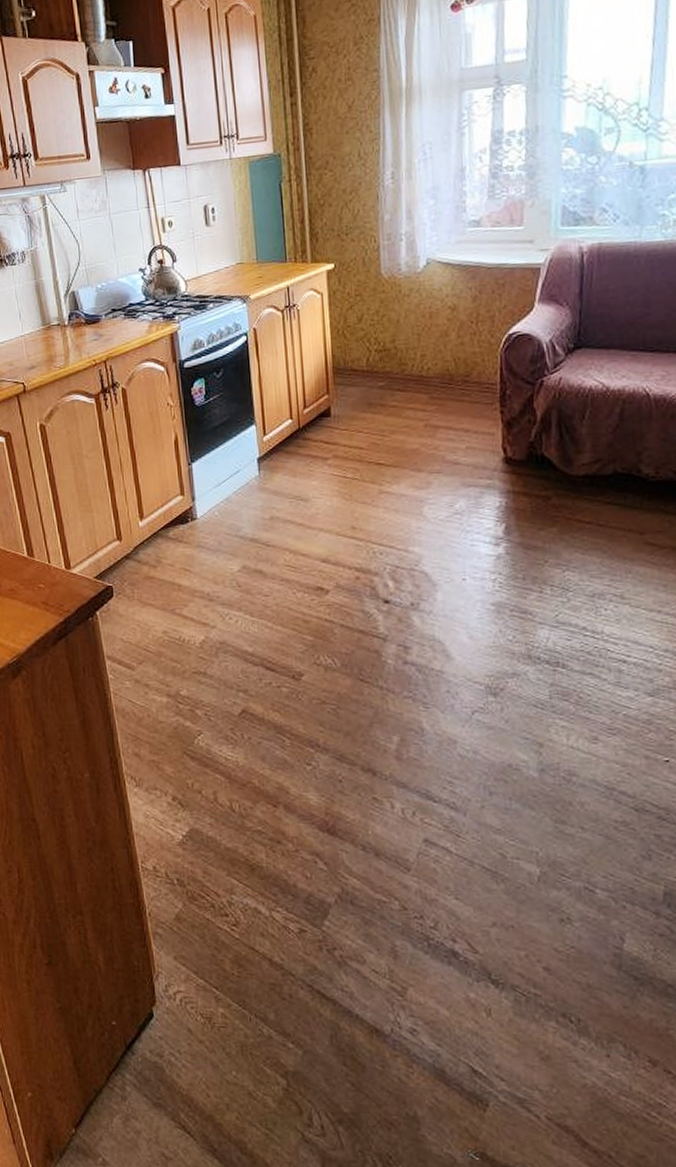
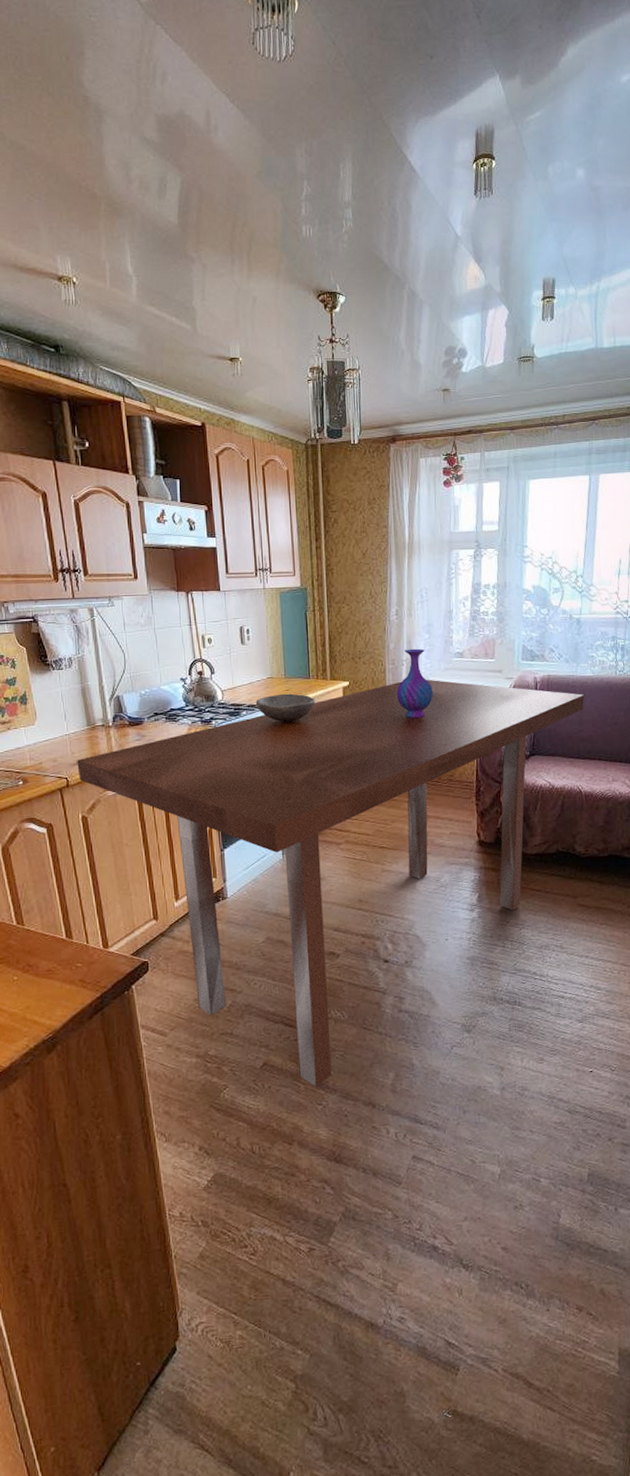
dining table: none [33,256,653,744] -> present [77,679,585,1088]
bowl: none [223,281,293,315] -> present [255,693,315,722]
vase: none [393,218,441,305] -> present [396,648,433,718]

